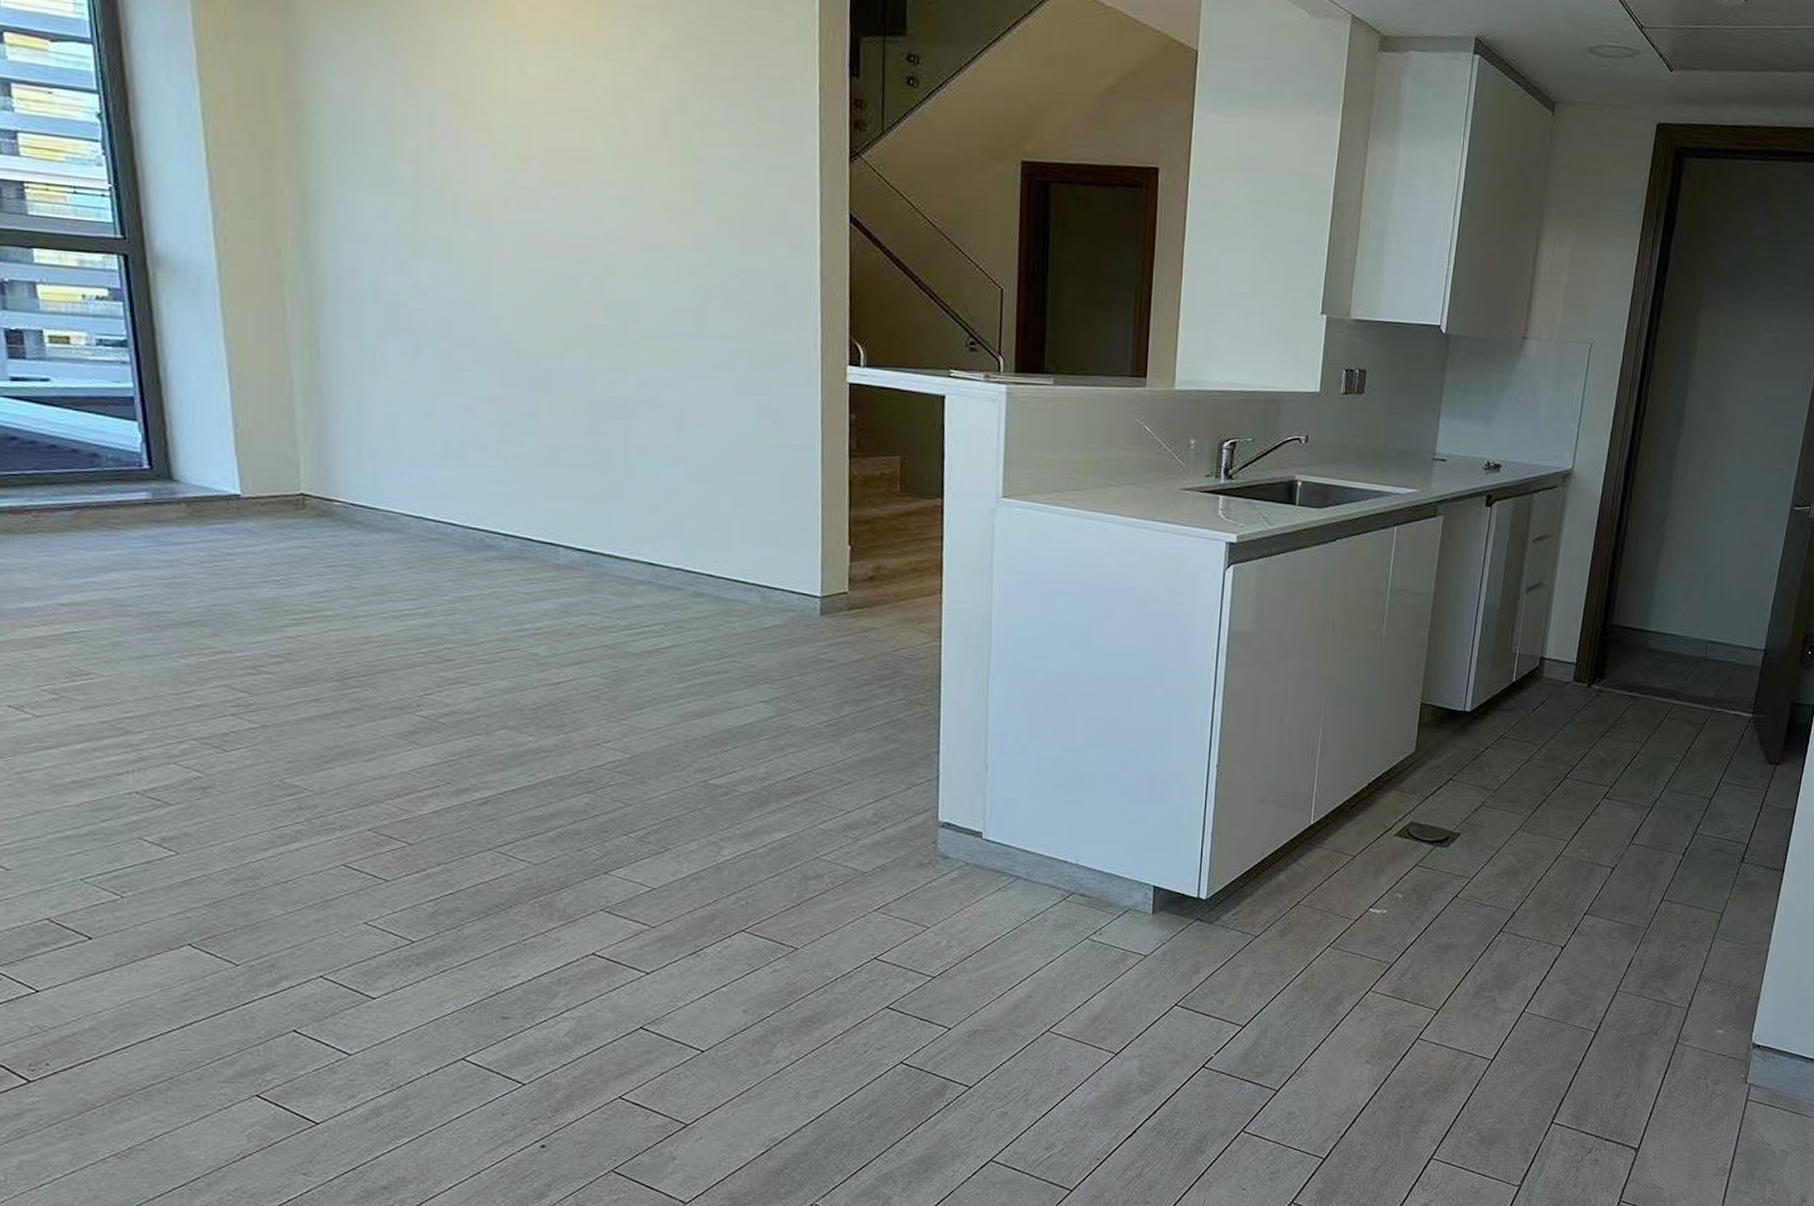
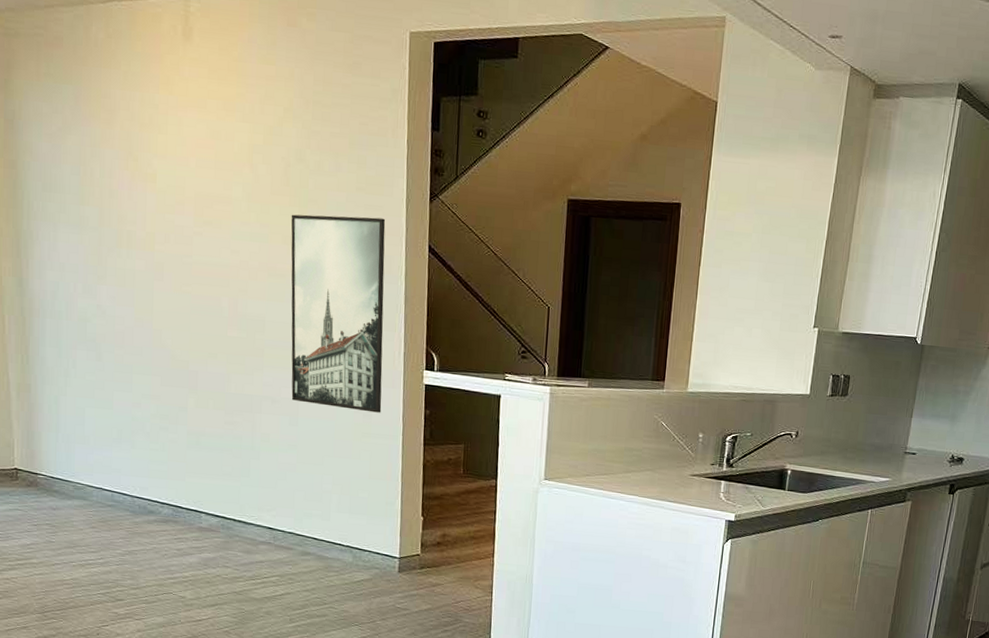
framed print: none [671,174,794,419] -> present [291,214,386,413]

